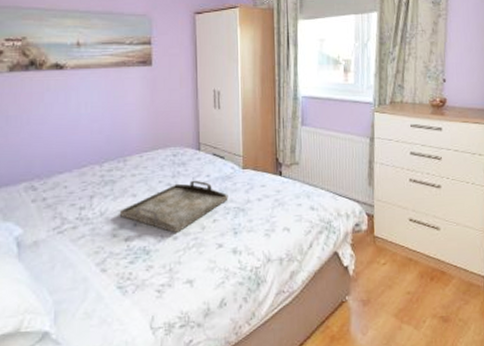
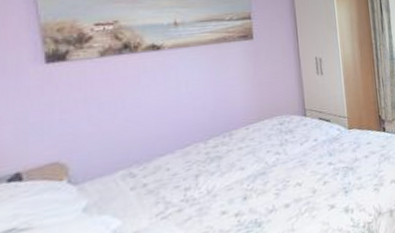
serving tray: present [119,180,228,233] -> none [227,145,337,201]

